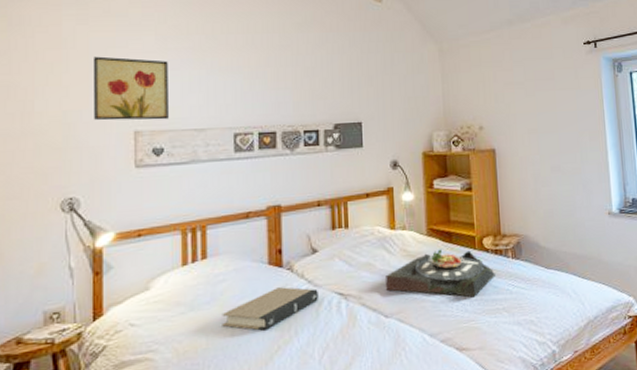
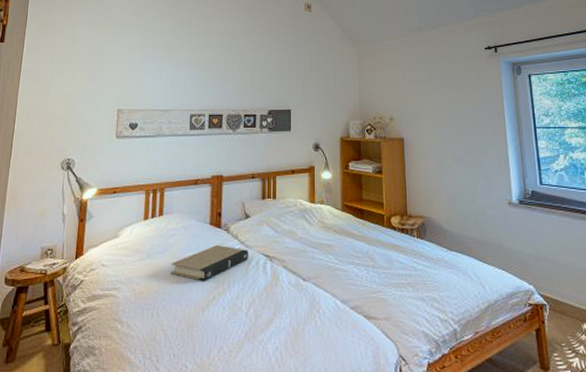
wall art: present [92,56,168,121] -> none [90,51,146,101]
serving tray: present [386,249,495,298] -> none [305,223,401,270]

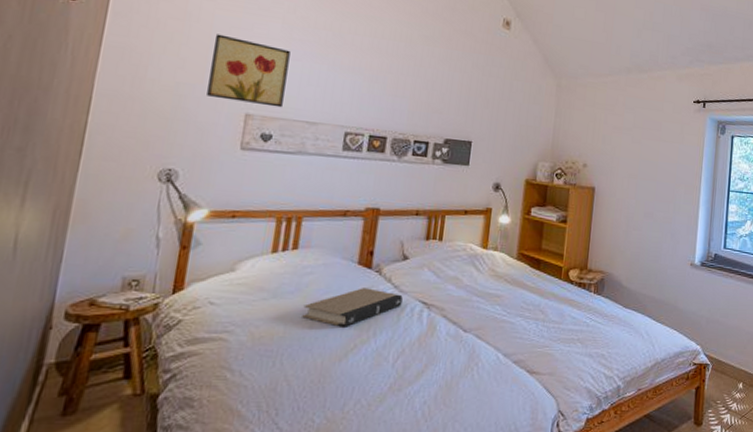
wall art: none [90,51,146,101] -> present [207,34,291,108]

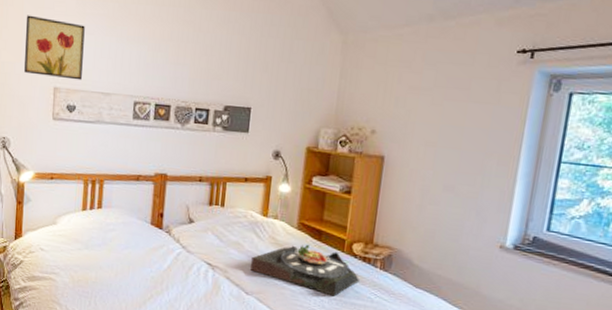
book: present [302,288,403,327] -> none [108,246,190,279]
serving tray: none [469,274,576,325] -> present [250,244,359,297]

